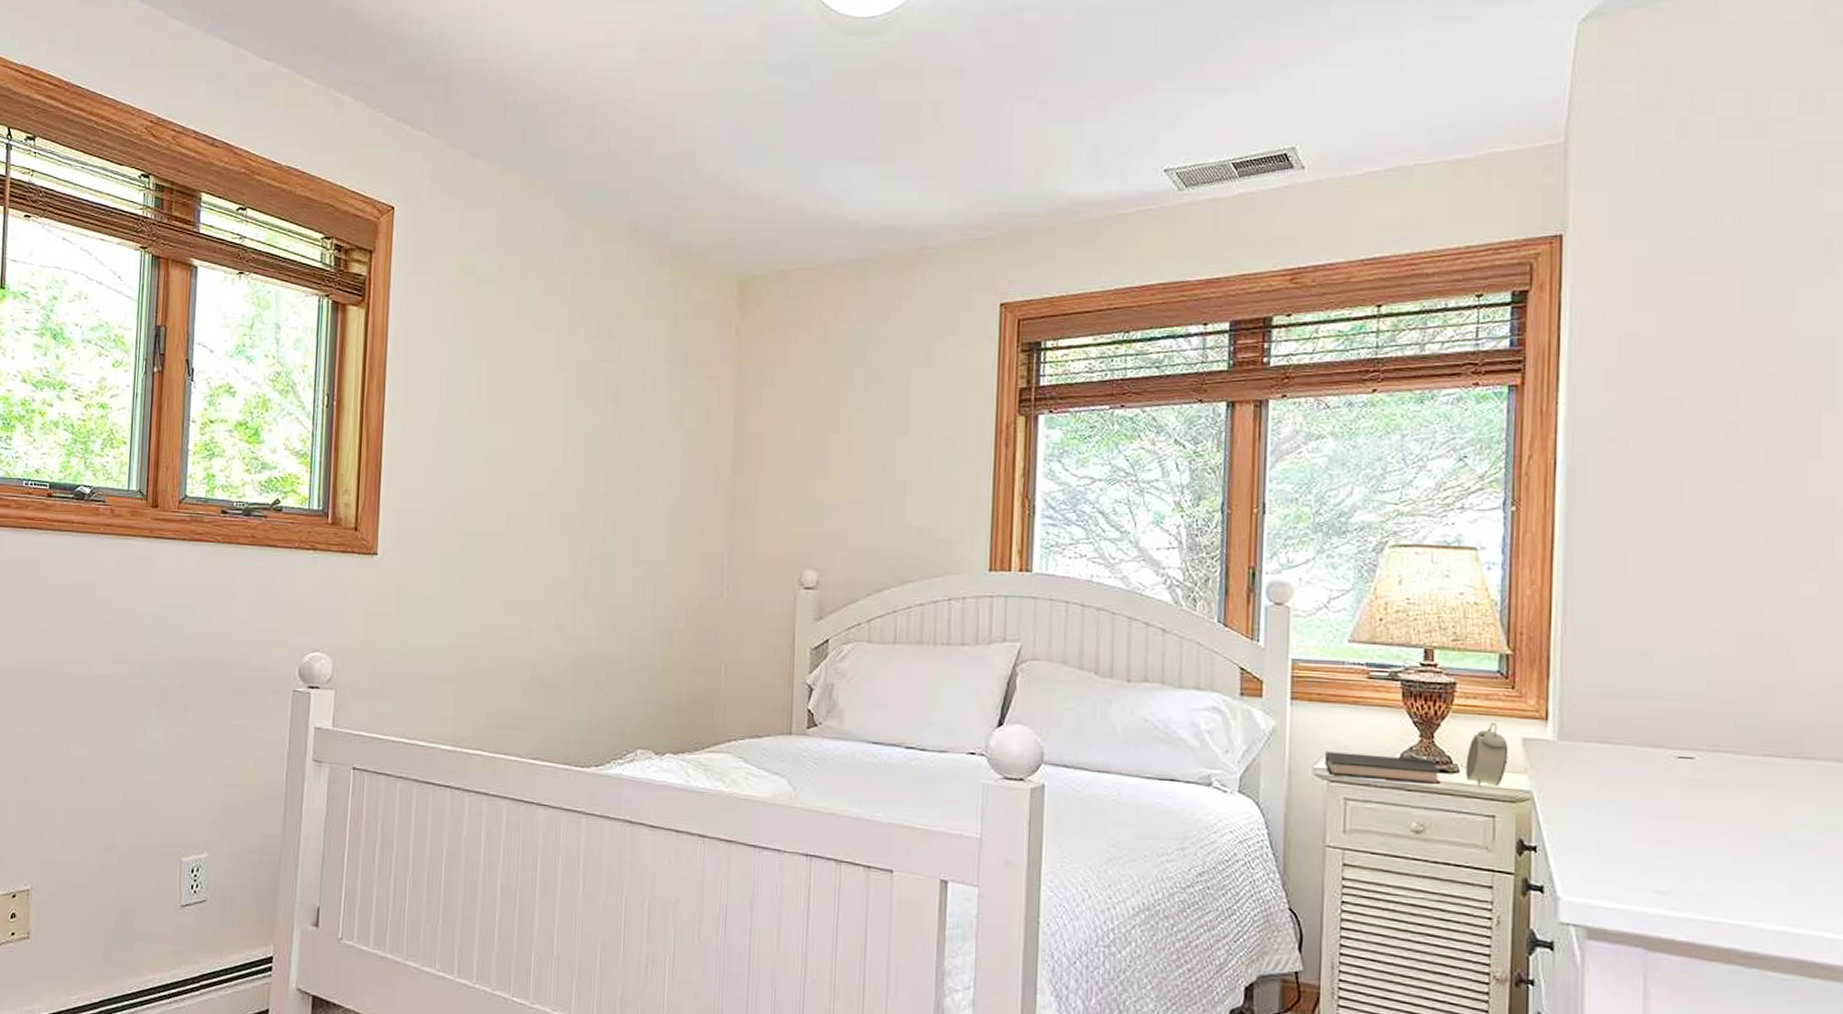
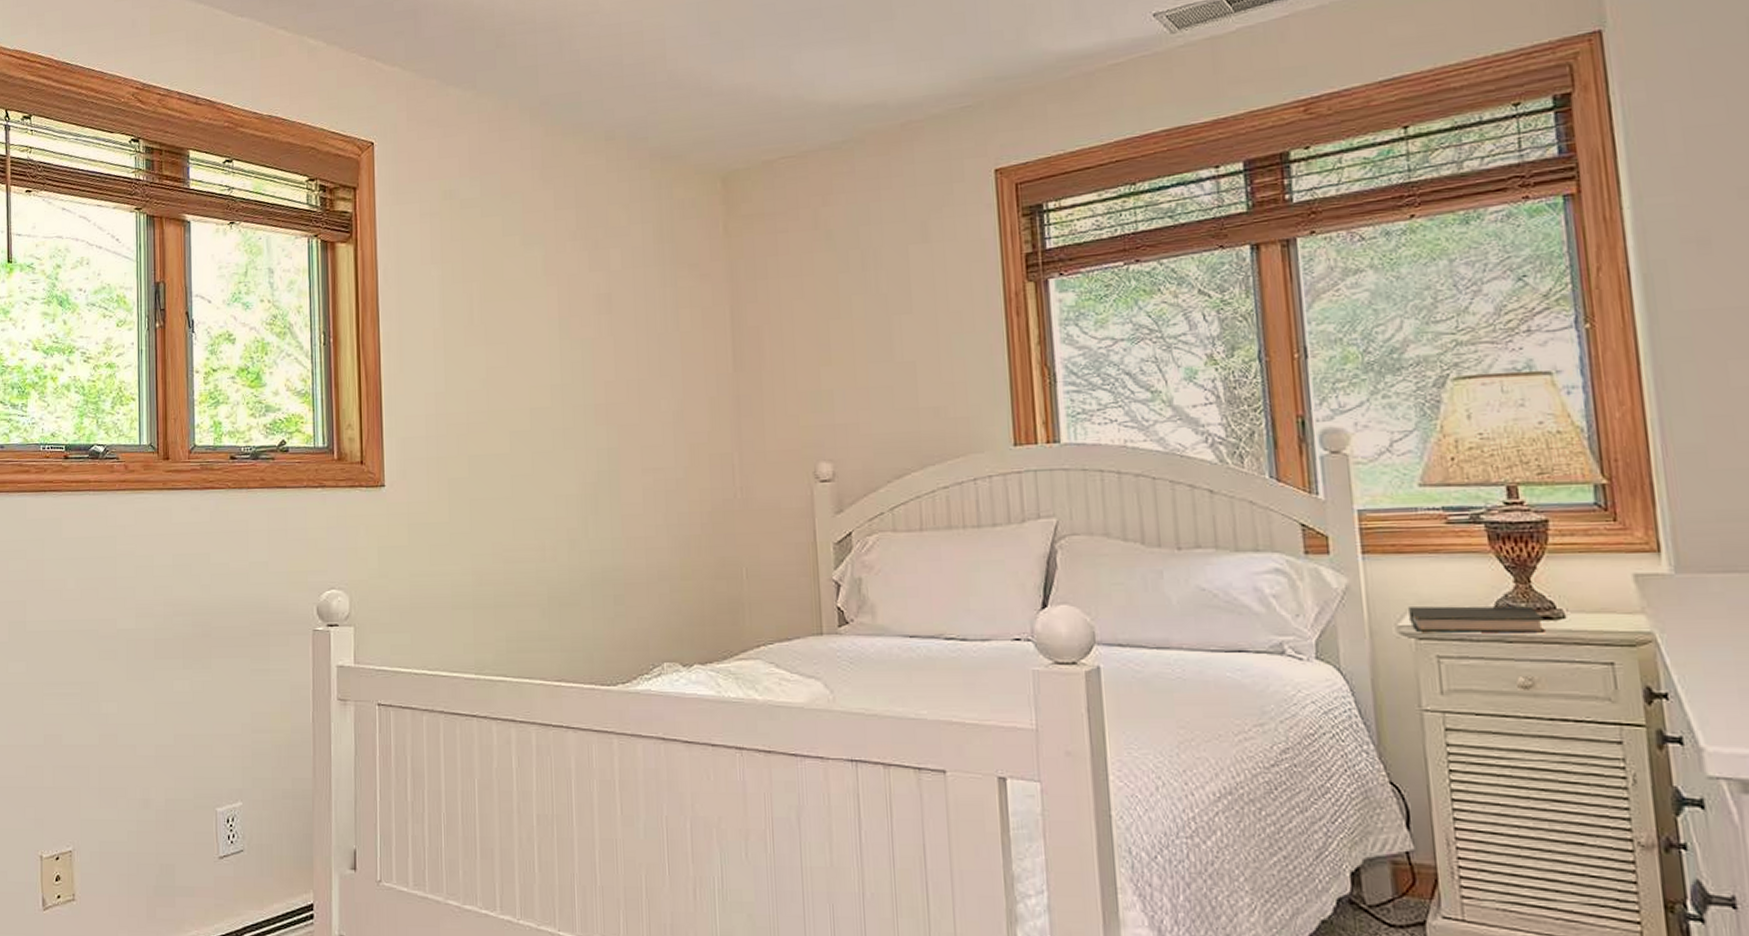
alarm clock: present [1465,722,1509,787] -> none [1571,559,1620,632]

